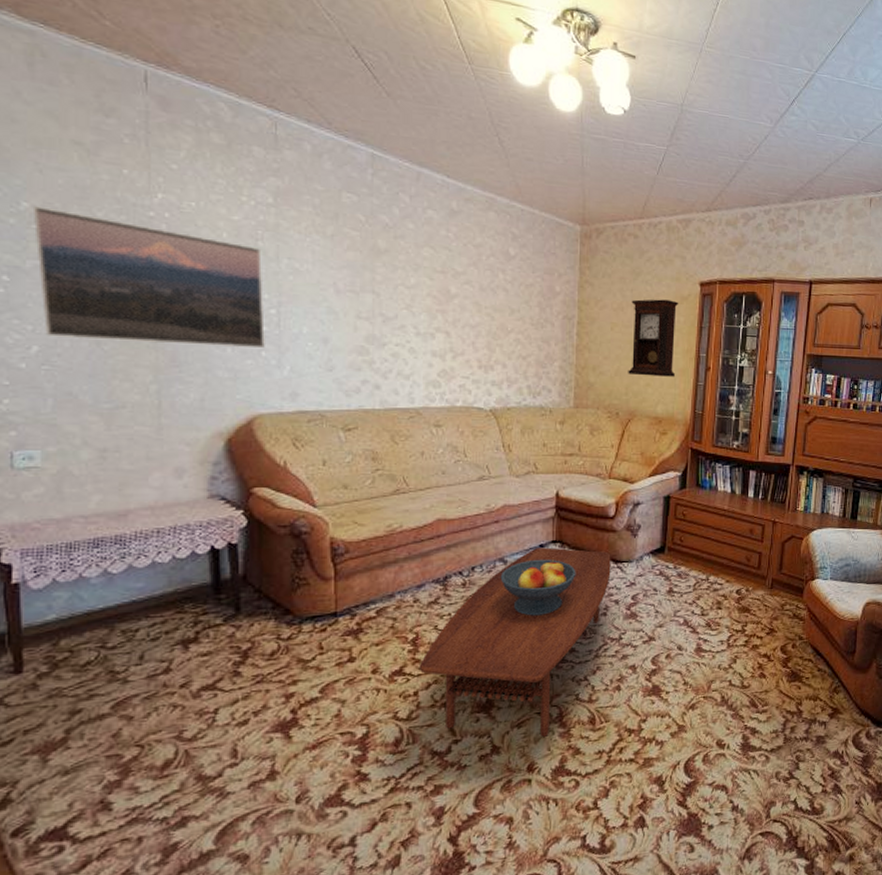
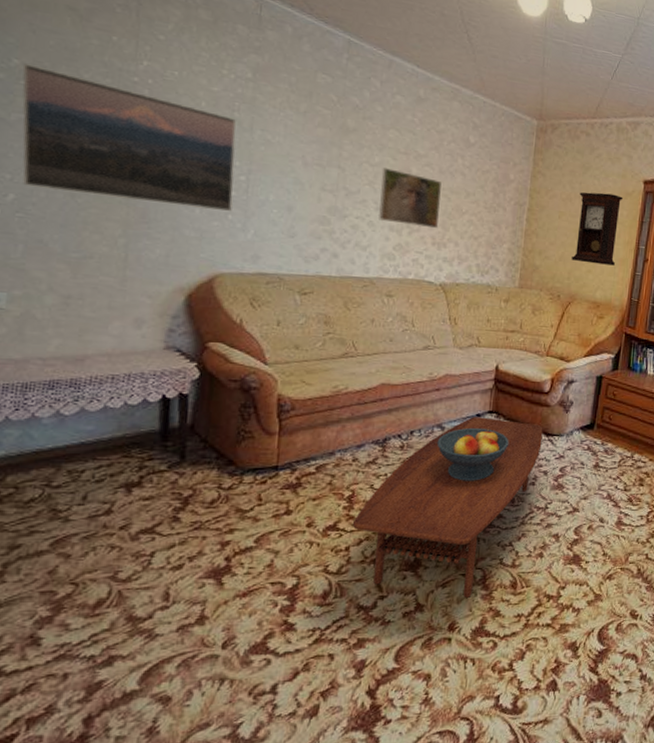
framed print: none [418,289,483,351] -> present [377,168,442,229]

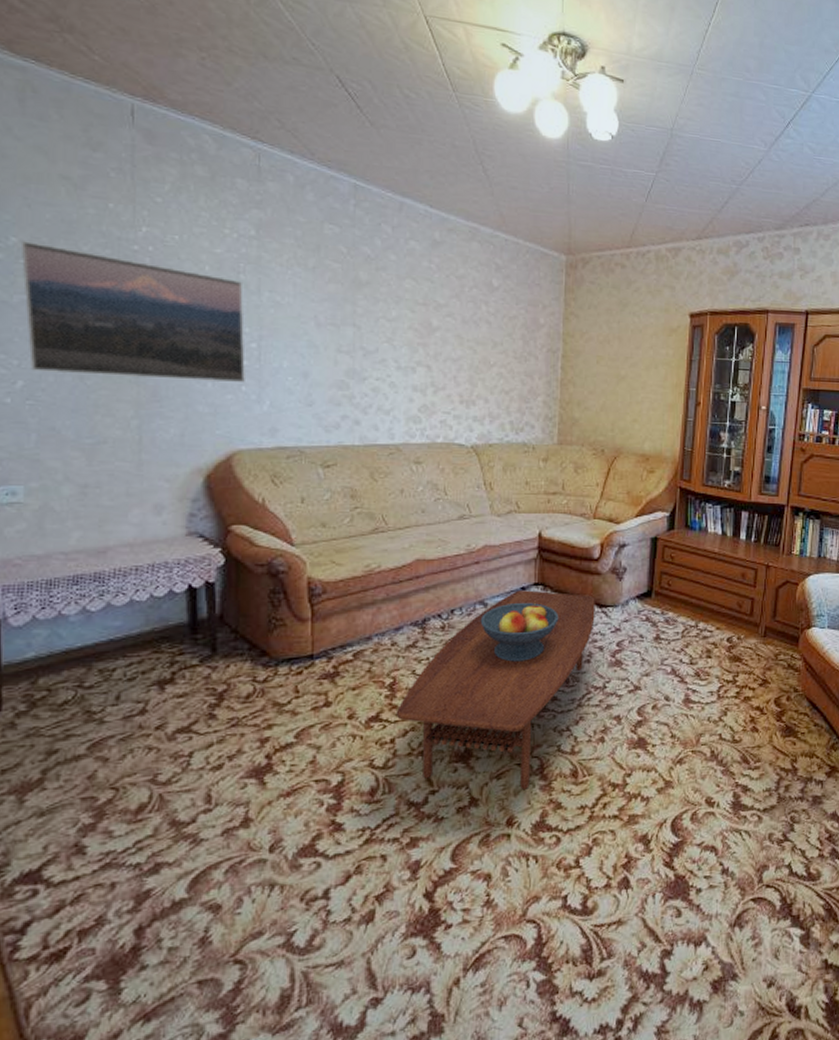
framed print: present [377,168,442,229] -> none [399,322,465,385]
pendulum clock: present [571,192,624,266] -> none [614,331,668,412]

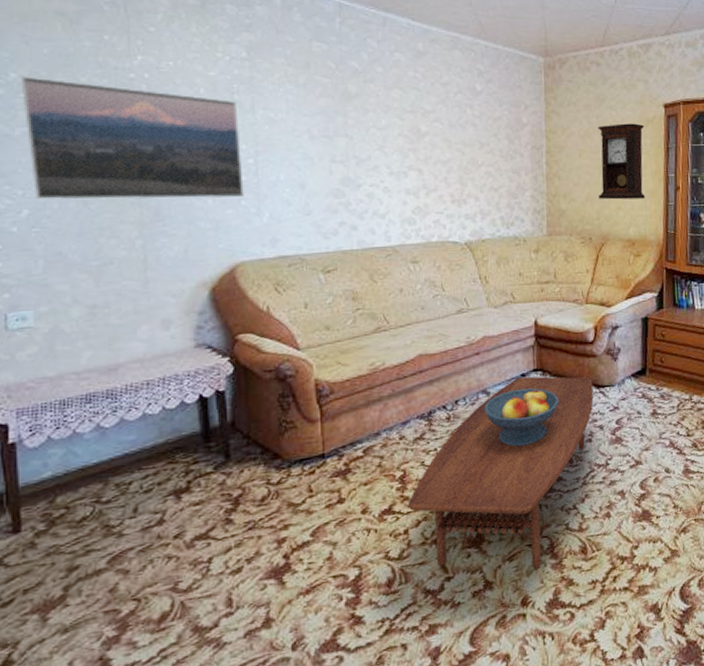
pendulum clock: none [614,331,668,412] -> present [598,123,646,200]

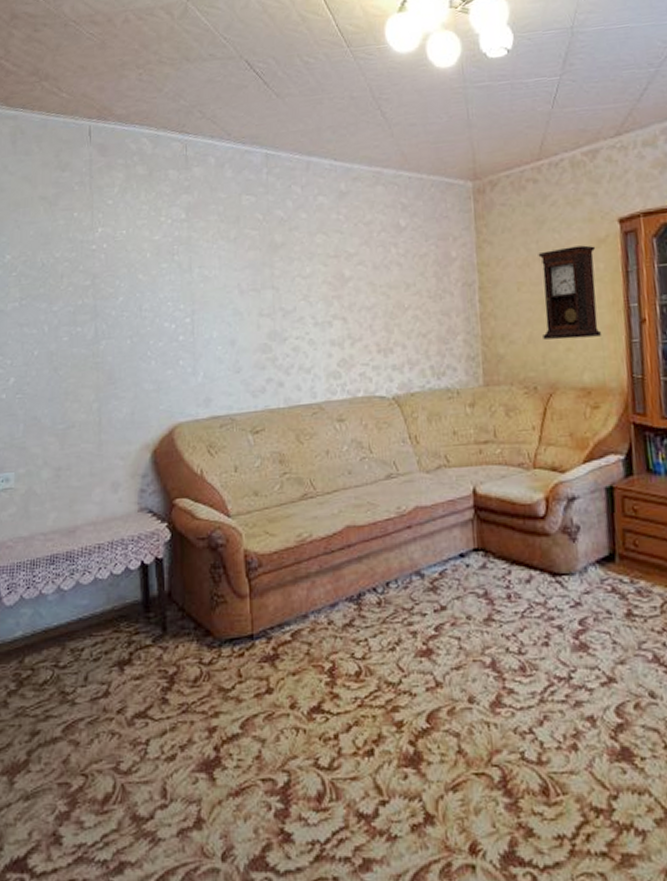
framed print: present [20,76,244,200] -> none [13,256,182,368]
coffee table: present [407,376,594,571] -> none [337,557,549,809]
fruit bowl: present [483,388,559,447] -> none [418,571,506,644]

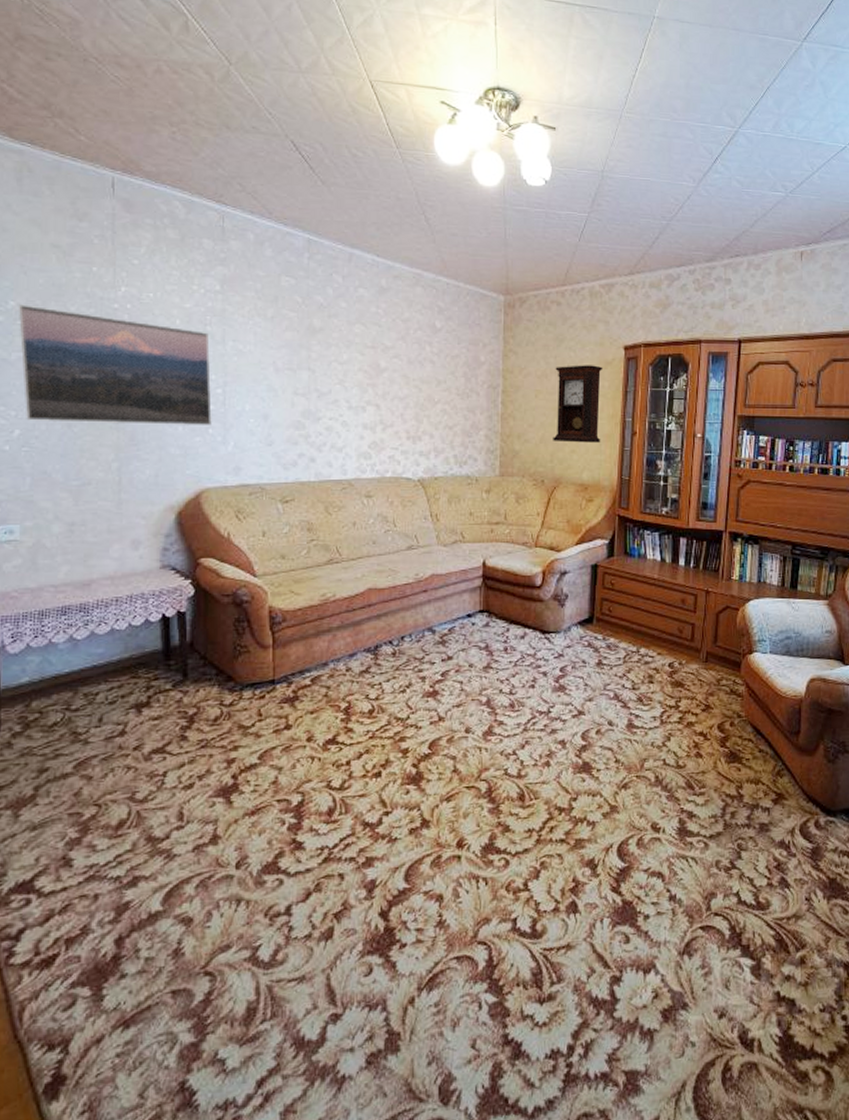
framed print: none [13,256,182,368] -> present [18,304,212,426]

